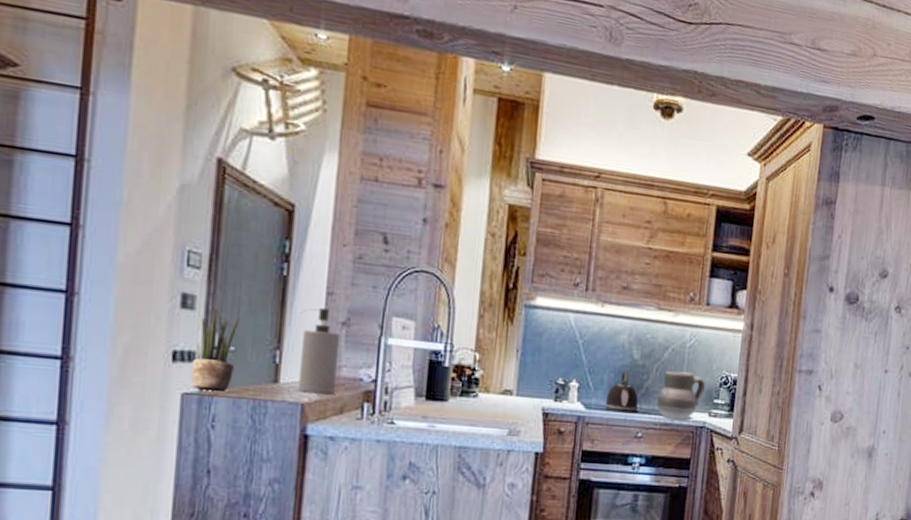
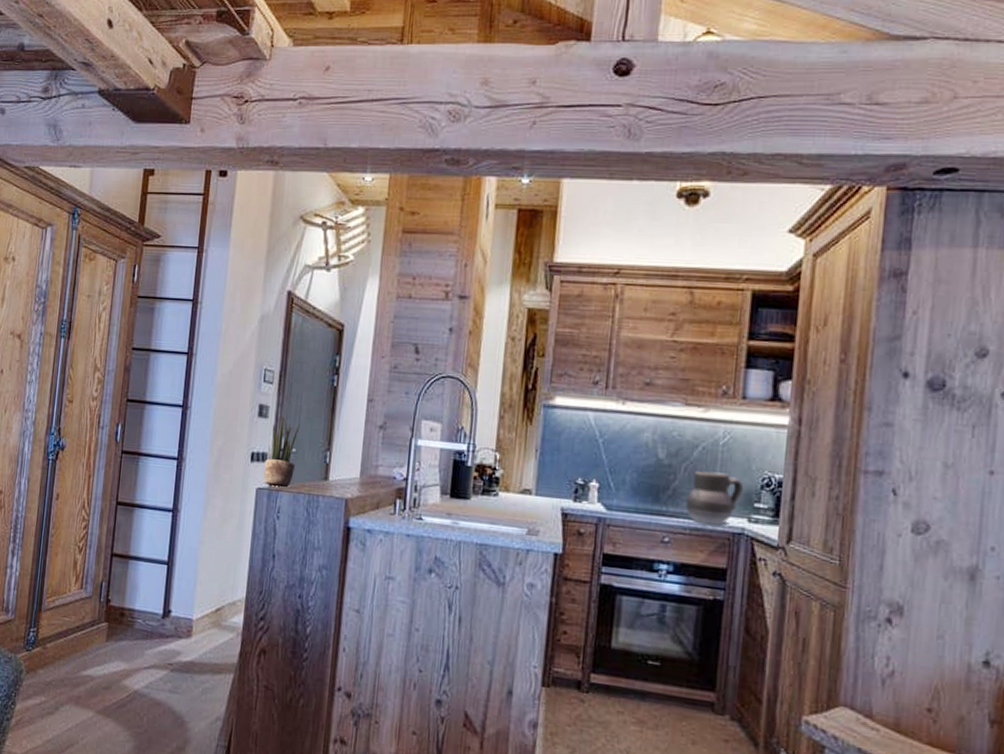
soap dispenser: present [299,308,341,395] -> none [344,413,378,491]
kettle: present [604,370,639,413] -> none [627,470,665,516]

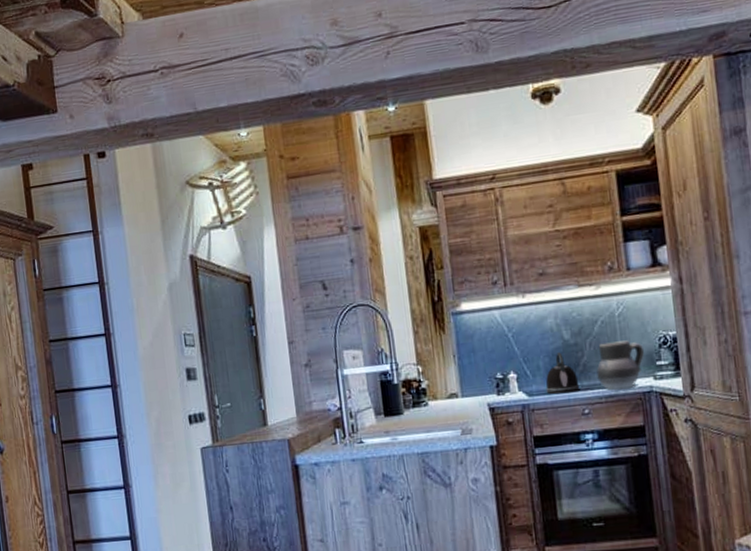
potted plant: present [263,416,300,488] -> none [203,375,234,443]
kettle: none [627,470,665,516] -> present [545,352,580,394]

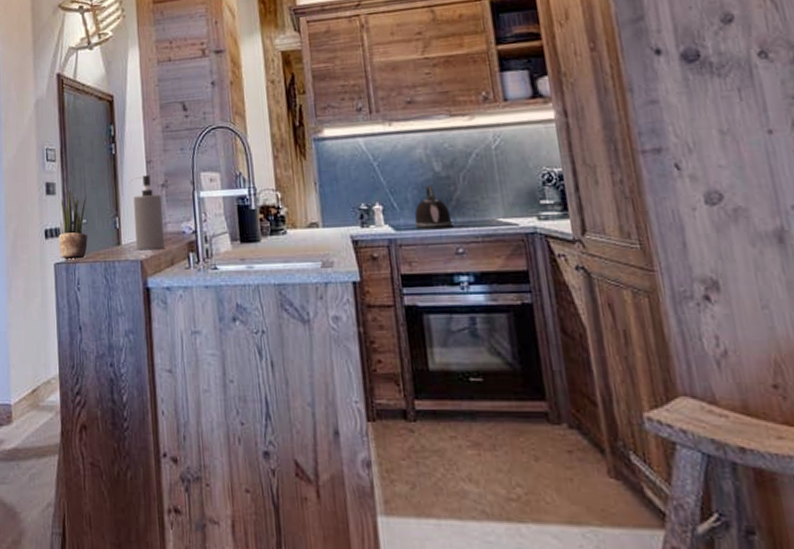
potted plant: none [203,375,234,443] -> present [59,190,88,260]
soap dispenser: none [271,355,311,430] -> present [128,175,165,251]
ceramic jug: present [596,340,645,391] -> none [471,175,527,230]

